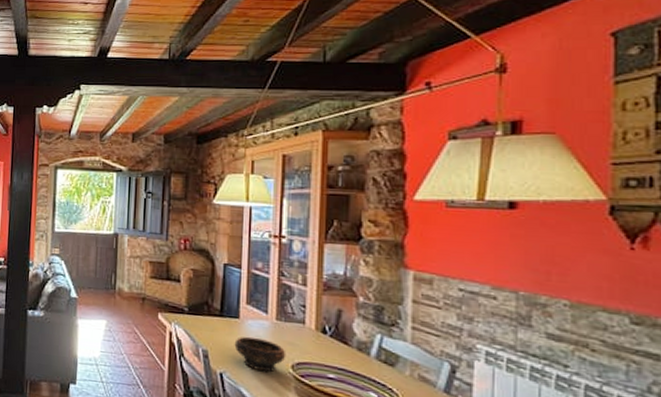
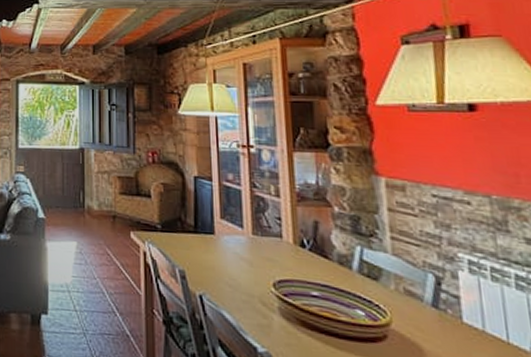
bowl: present [234,336,286,373] -> none [212,253,267,293]

